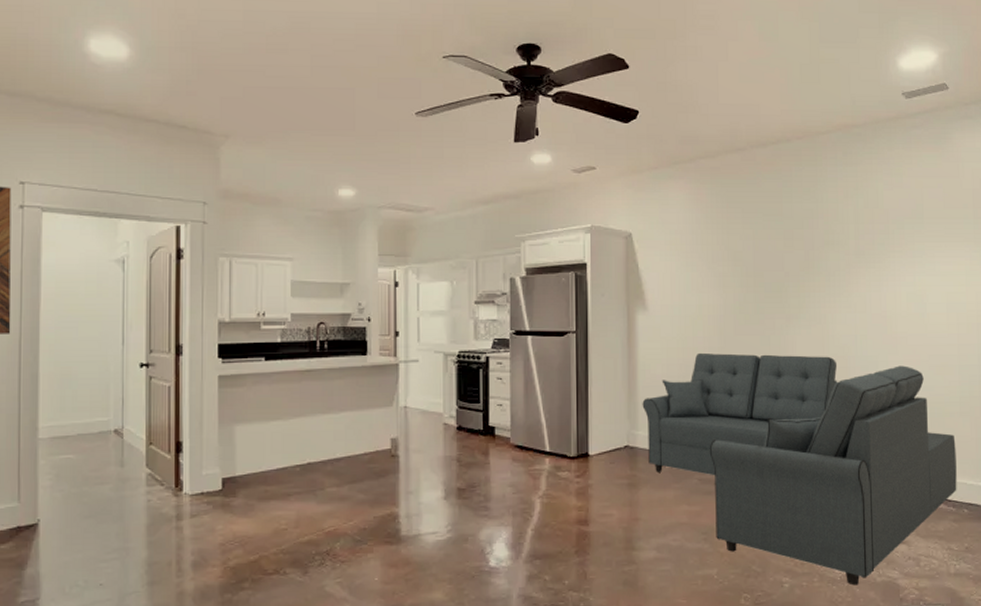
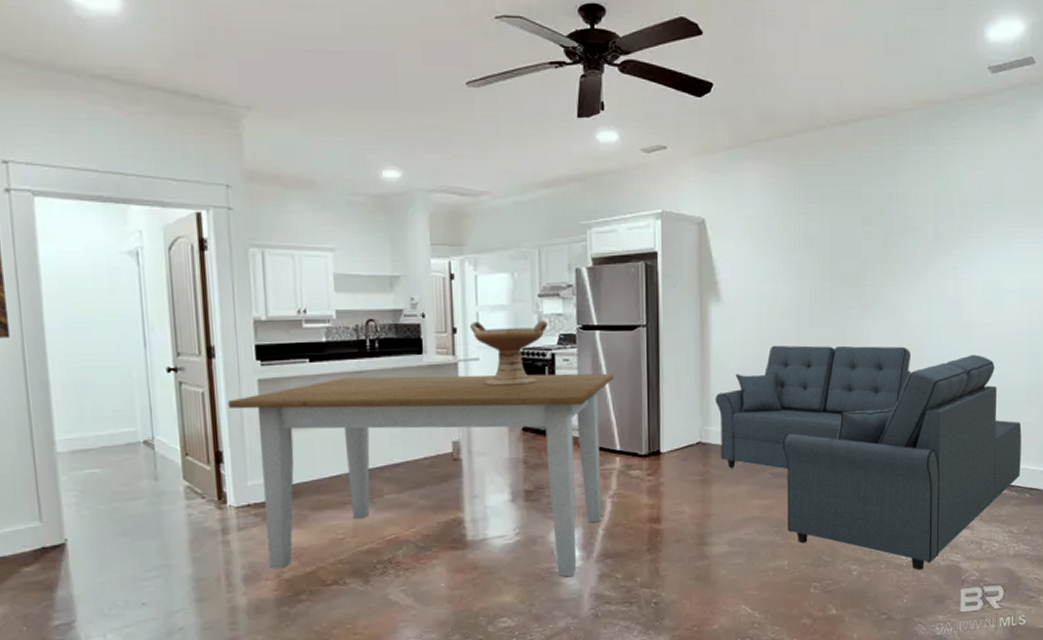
table: none [190,375,544,577] -> present [227,373,613,577]
decorative bowl: none [410,325,483,386] -> present [469,320,548,386]

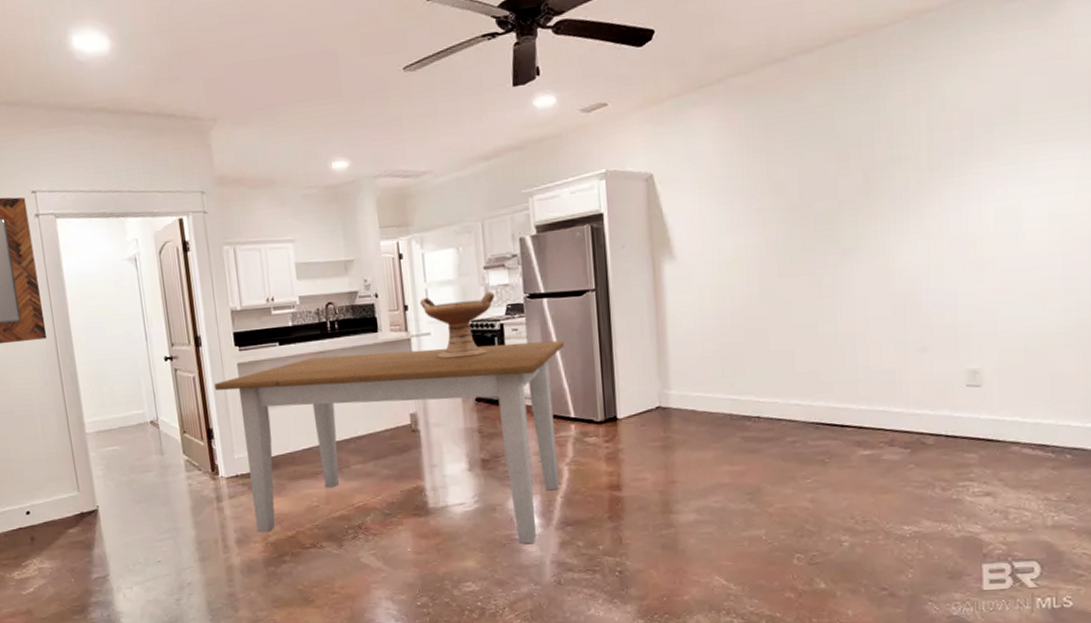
sofa: present [715,345,1022,570] -> none [674,292,1058,542]

